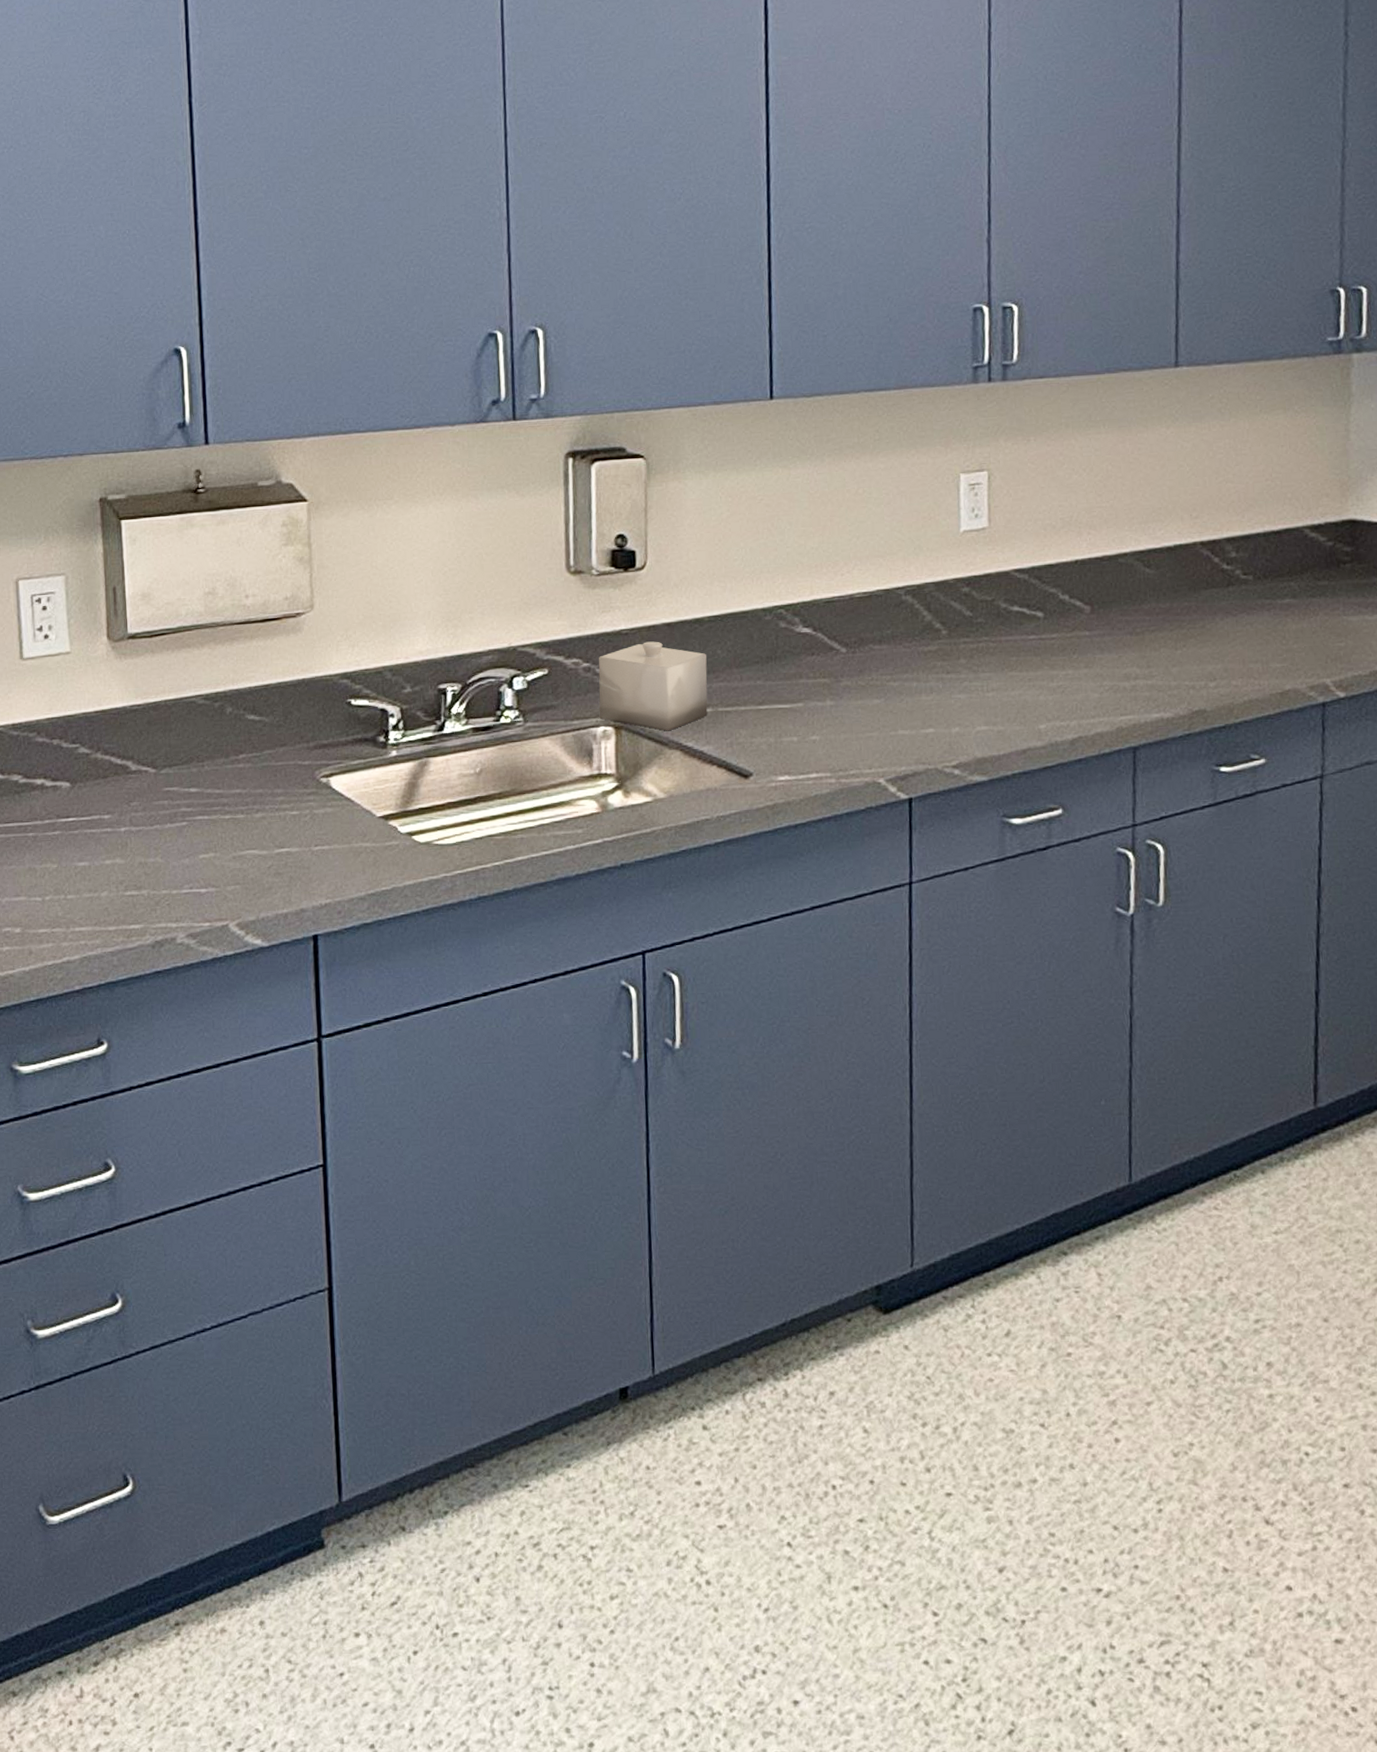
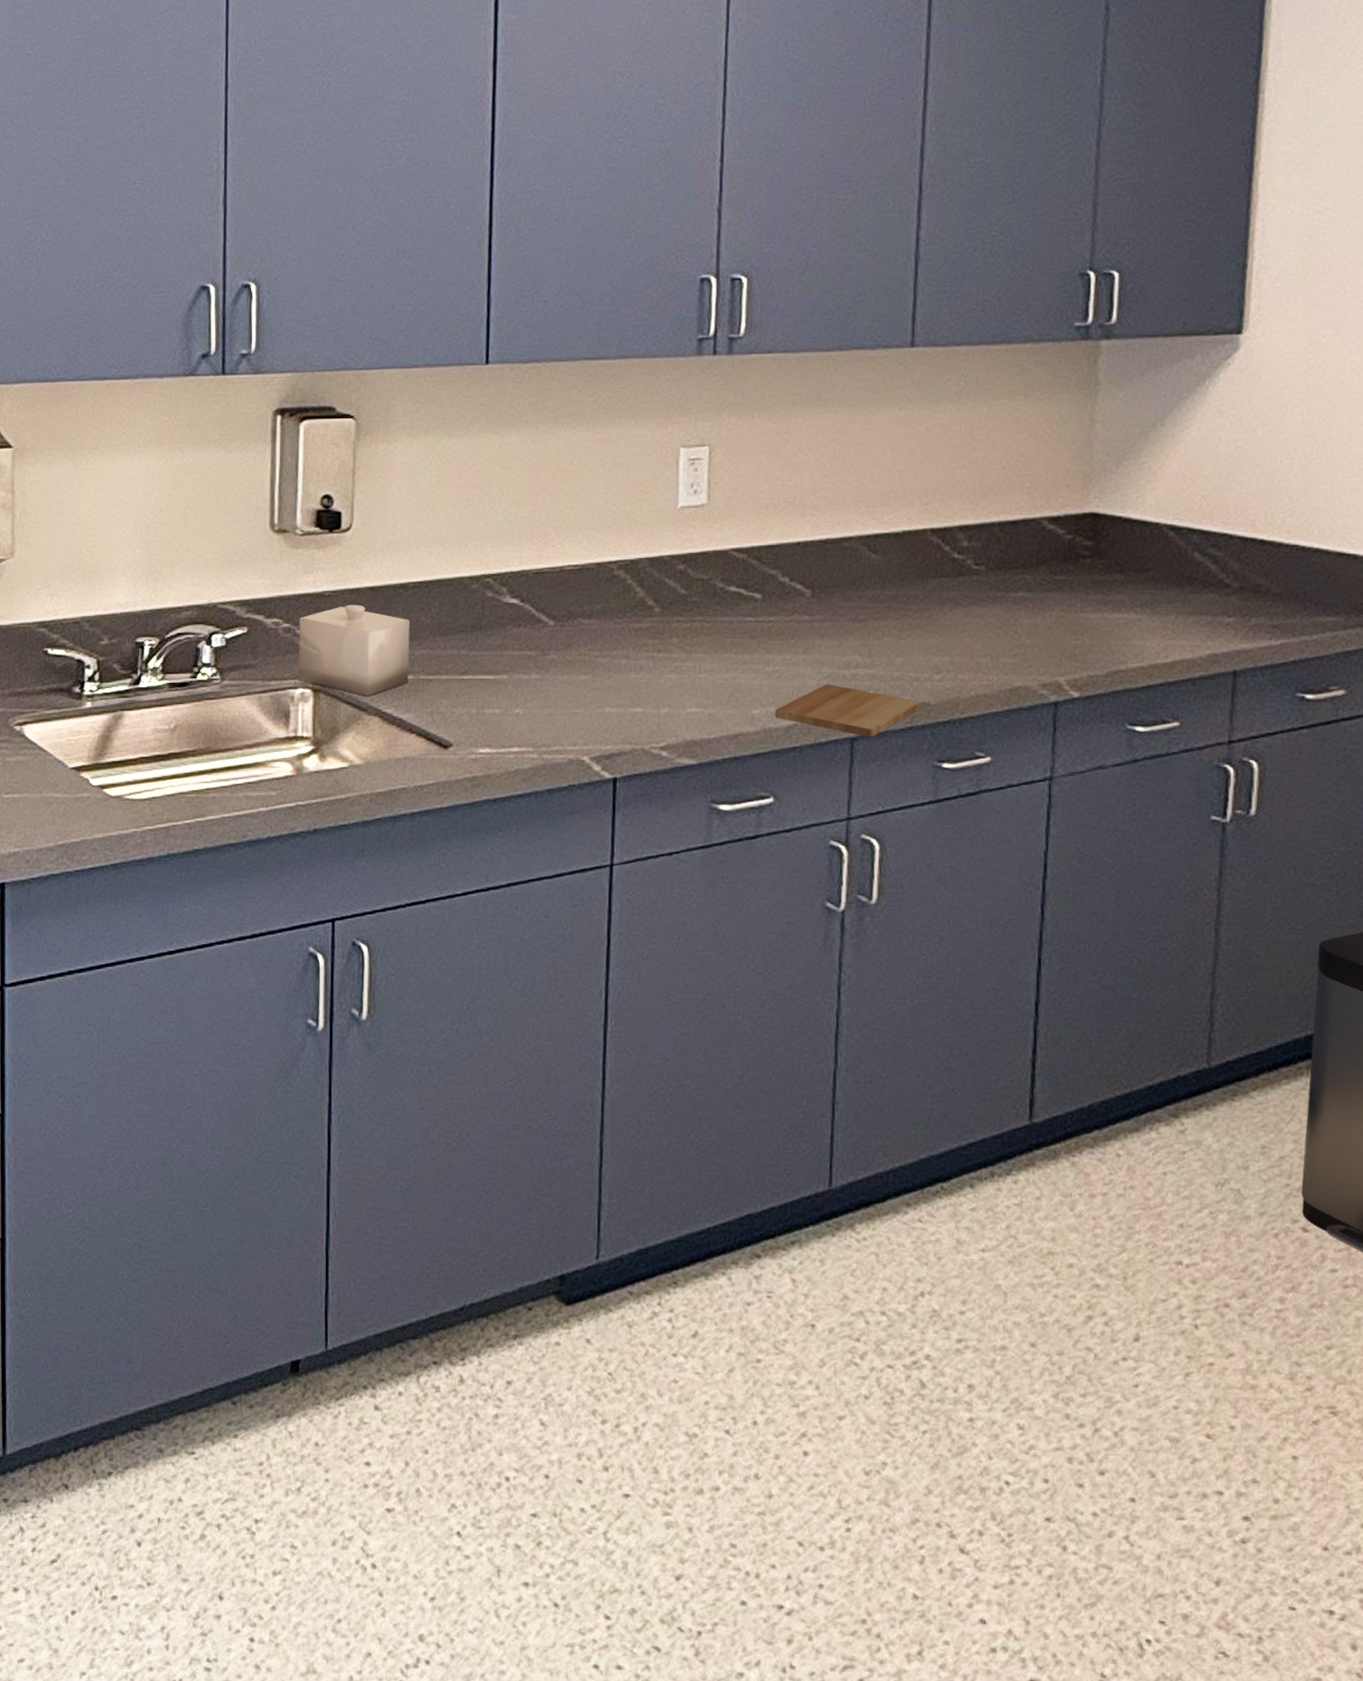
cutting board: none [1060,696,1198,746] -> present [775,684,921,737]

